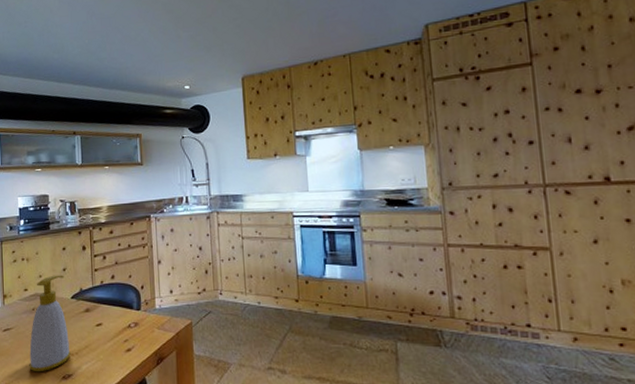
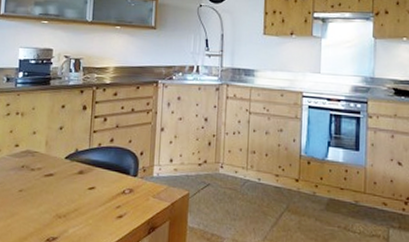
soap bottle: present [29,275,71,372] -> none [11,132,60,233]

